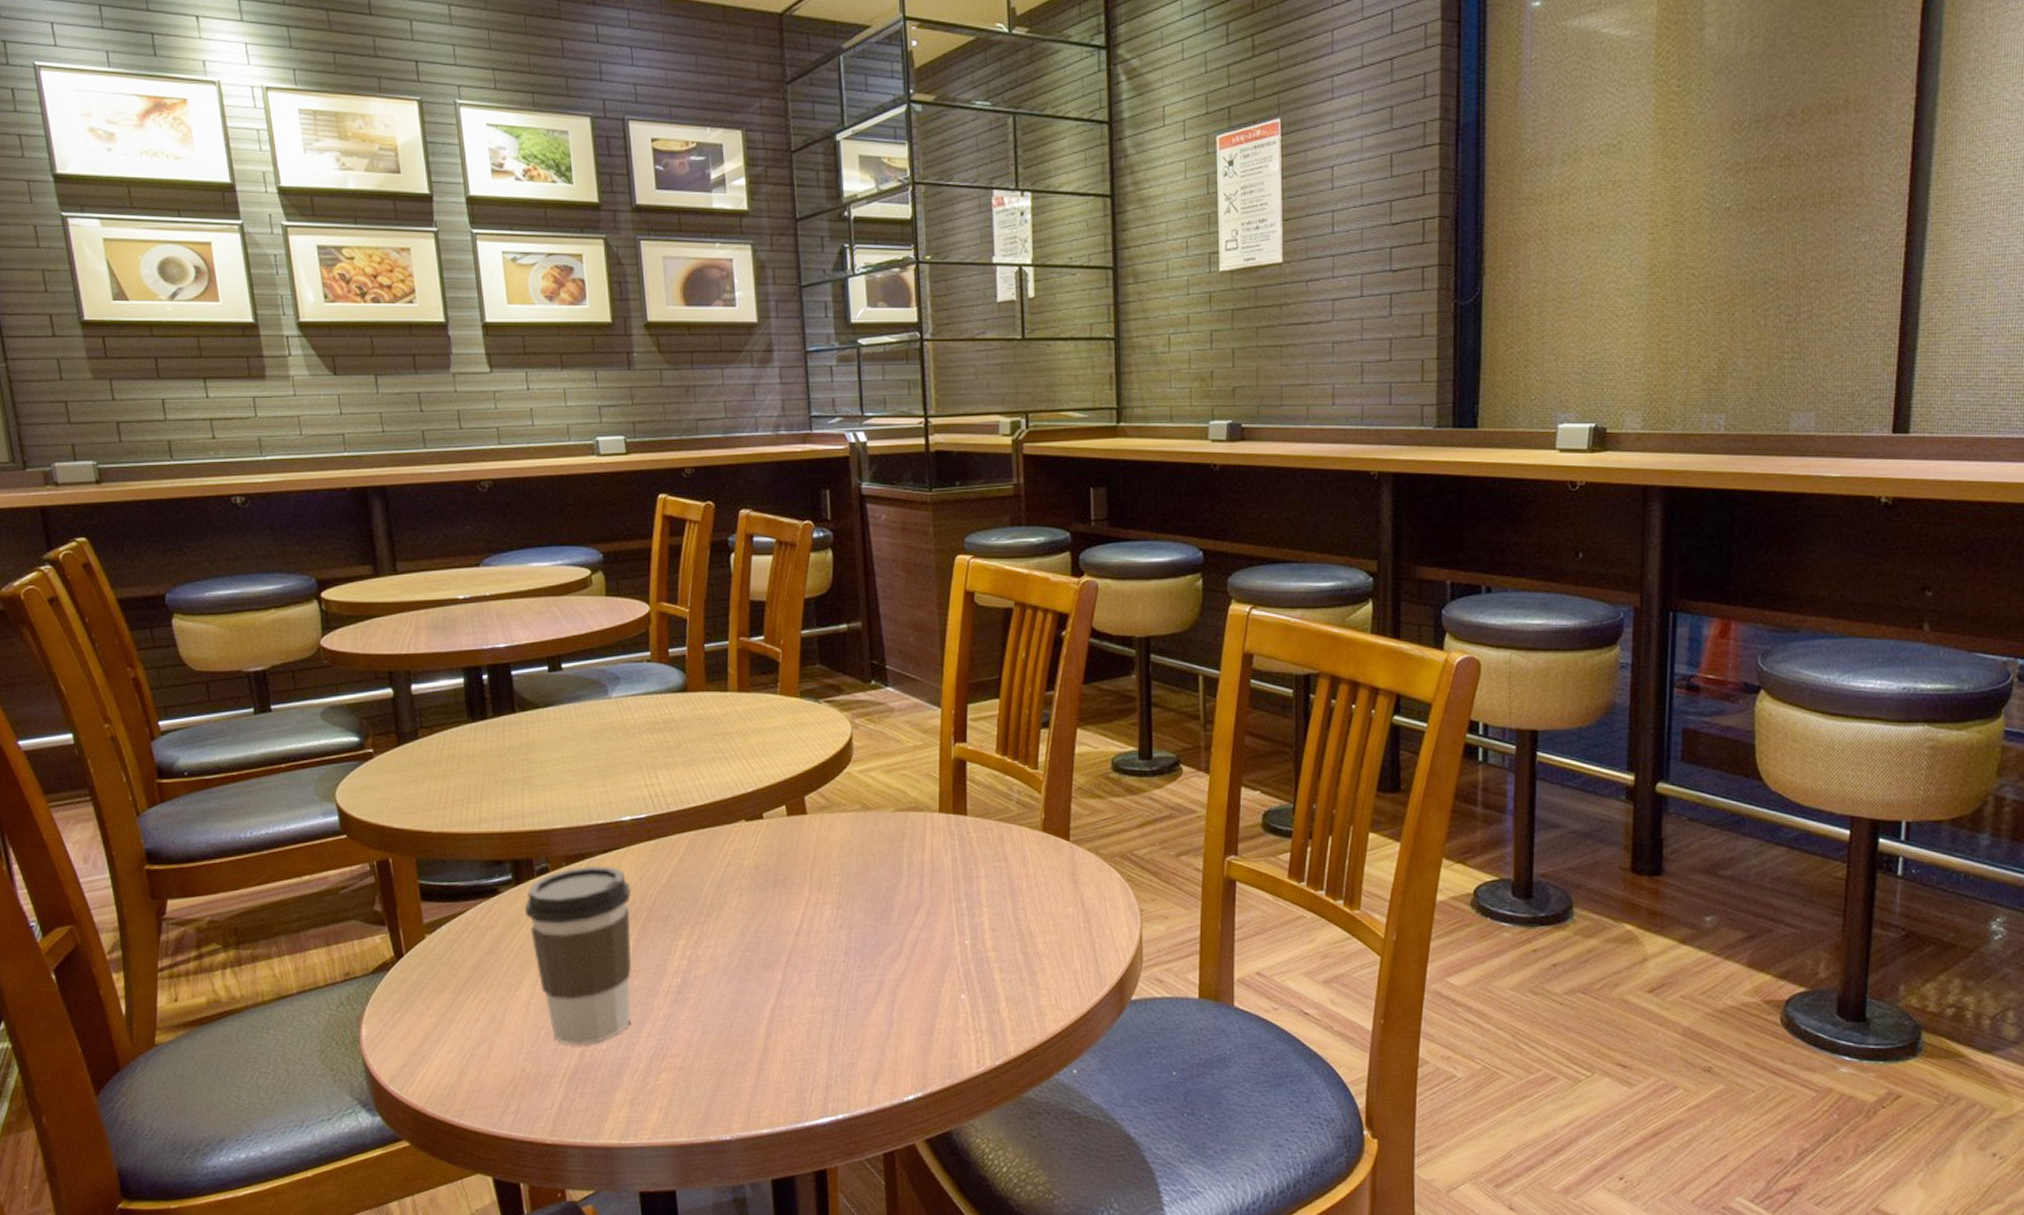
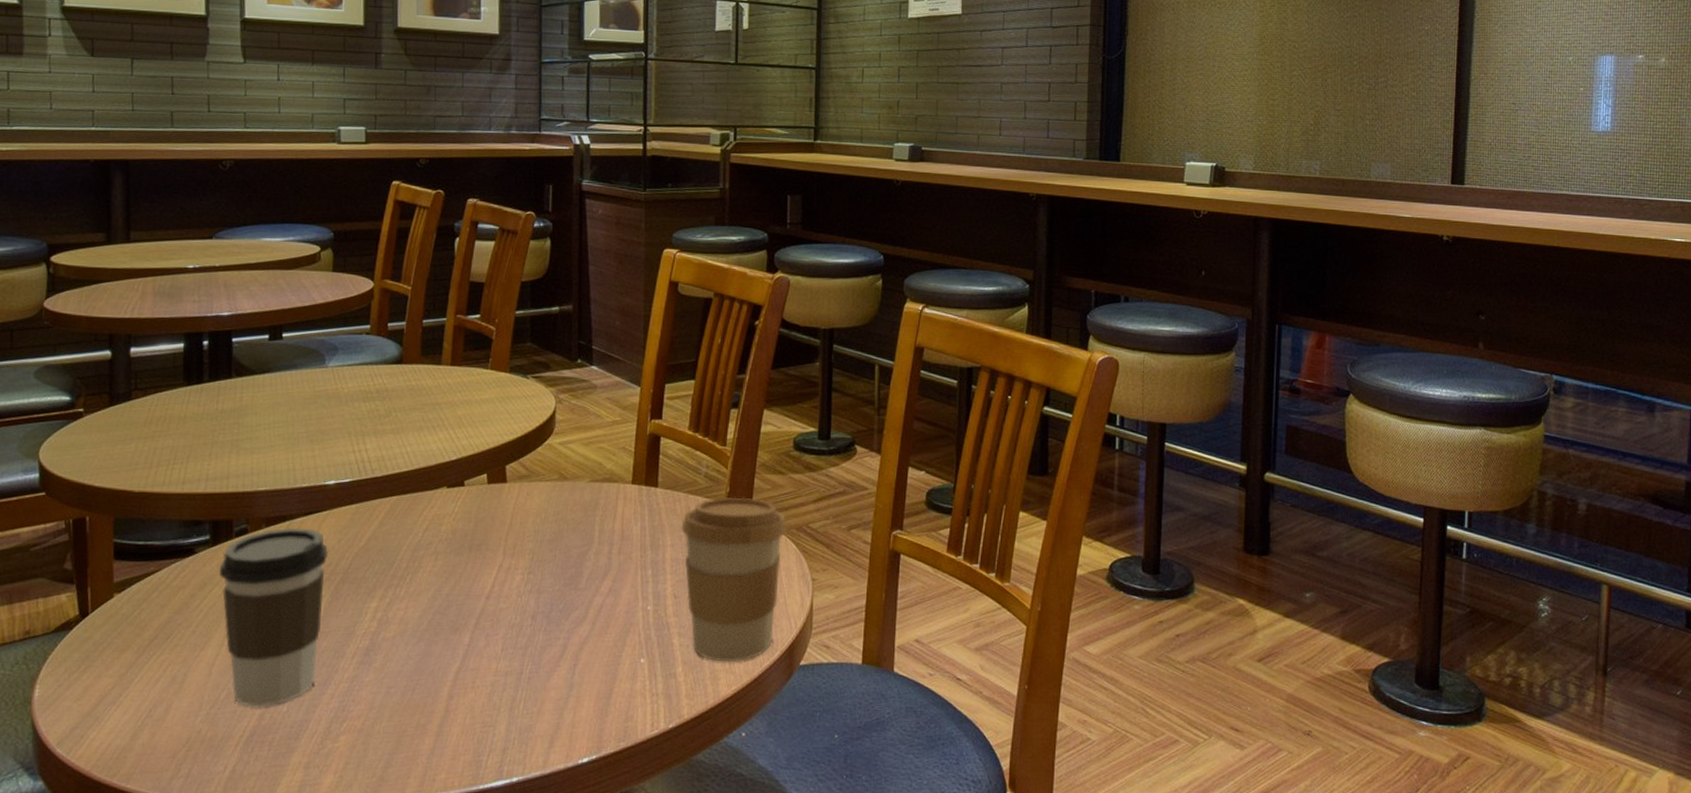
coffee cup: none [995,824,1109,998] -> present [681,497,787,663]

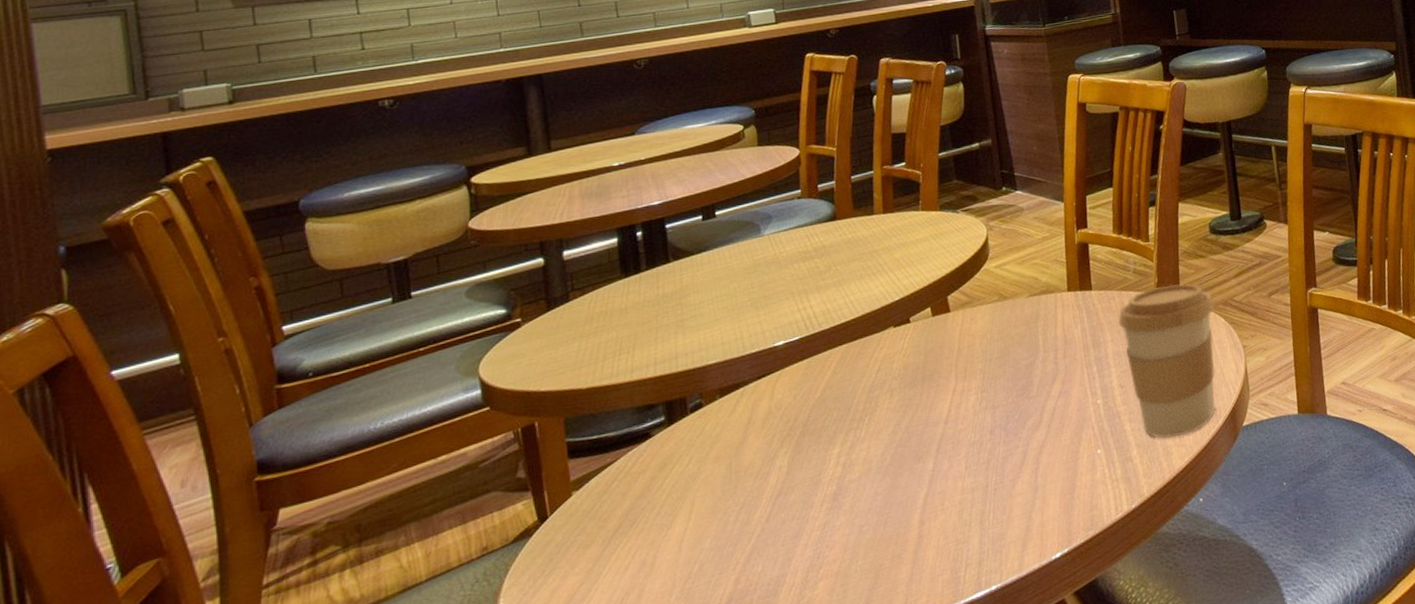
coffee cup: present [220,527,328,707] -> none [678,391,787,575]

